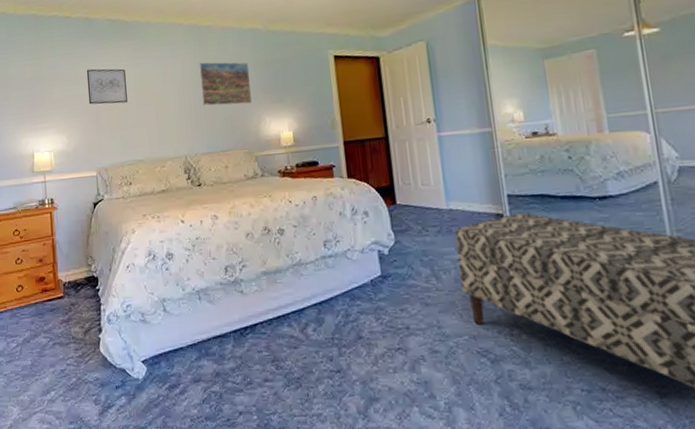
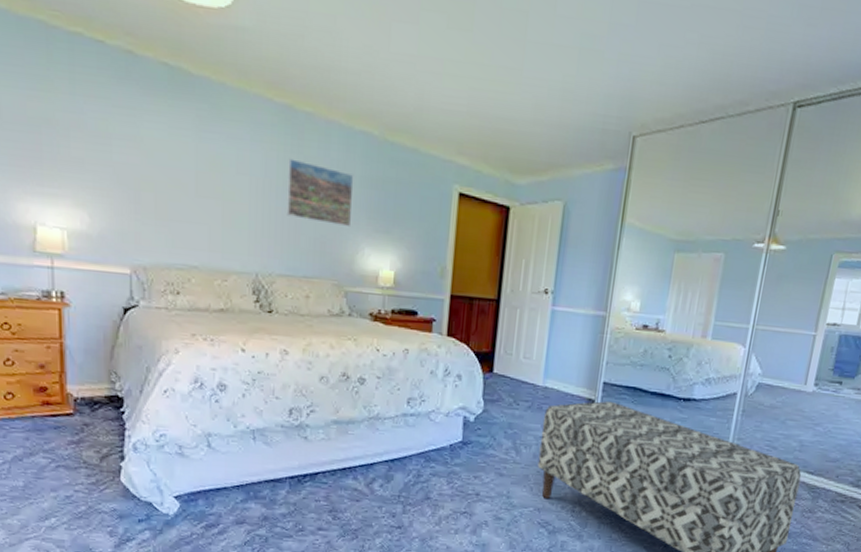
wall art: present [86,68,128,105] -> none [124,127,183,188]

